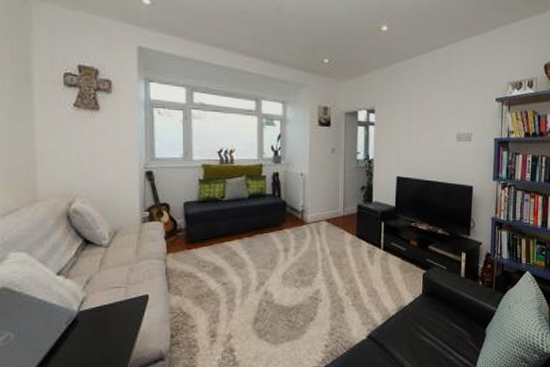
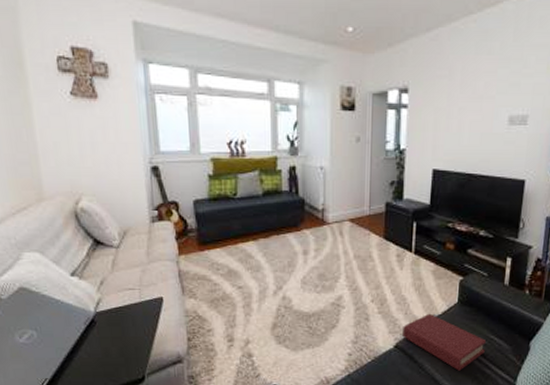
hardback book: none [374,304,448,358] -> present [402,313,486,371]

